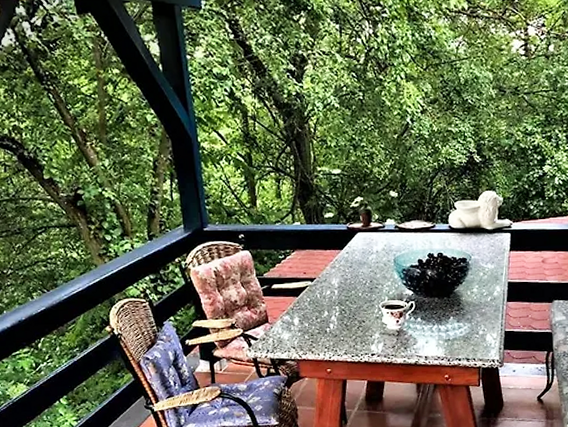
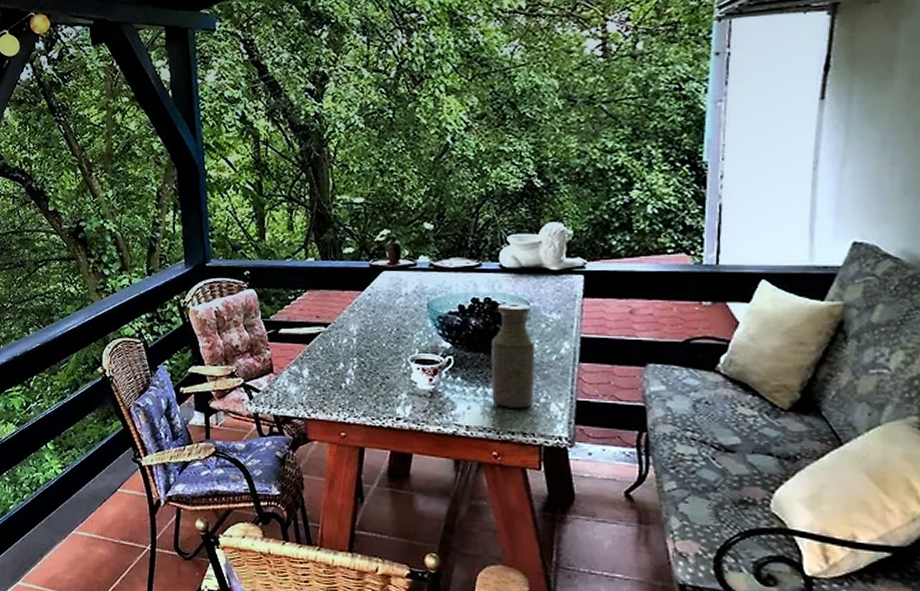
bottle: none [443,257,476,340] -> present [491,303,535,408]

